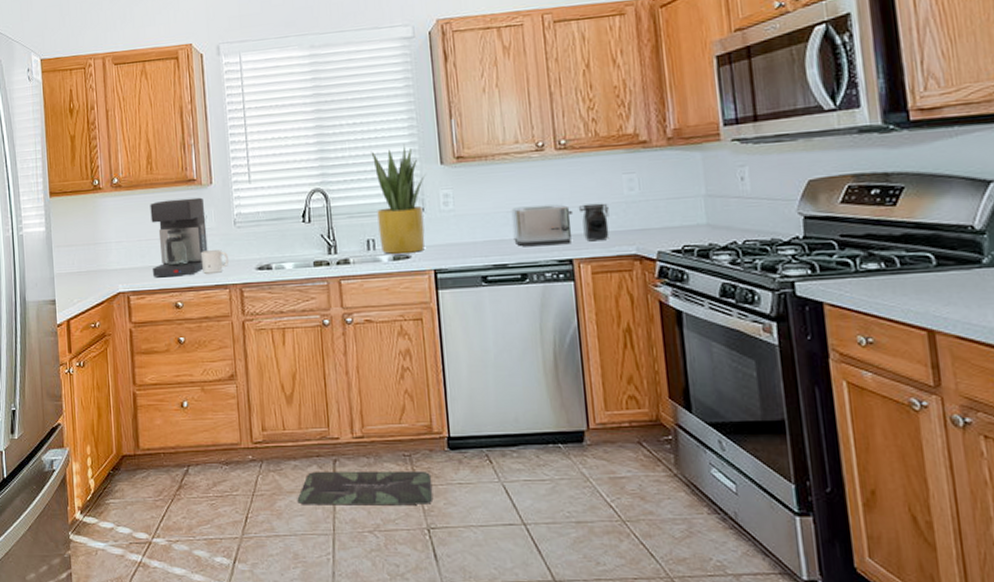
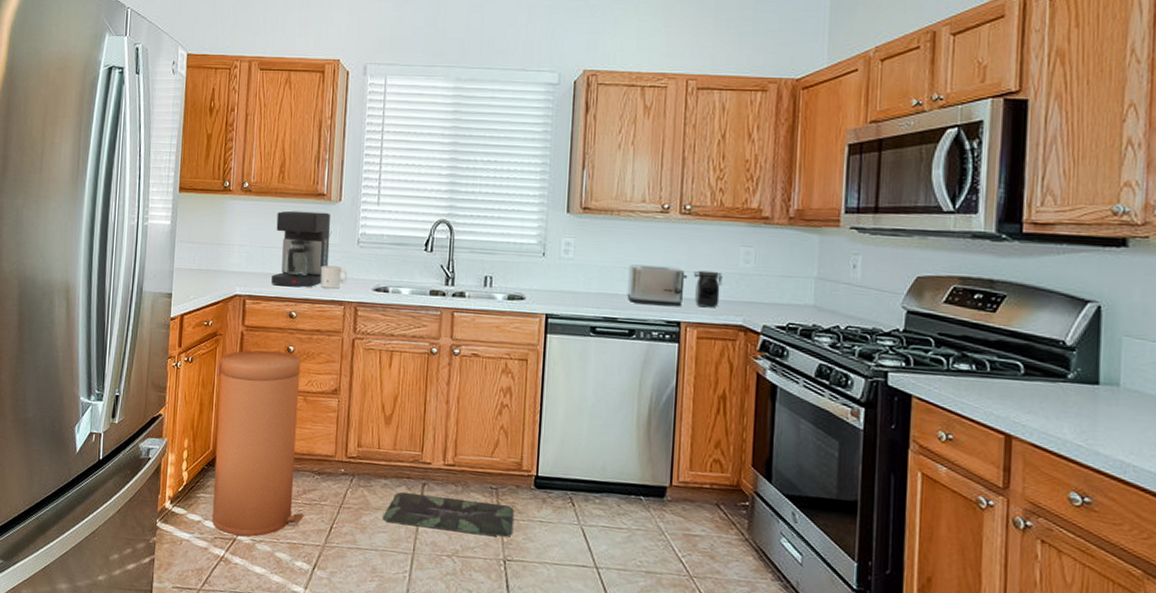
pedal bin: none [108,343,217,539] -> present [212,350,304,537]
planter: present [371,143,426,254] -> none [497,187,551,295]

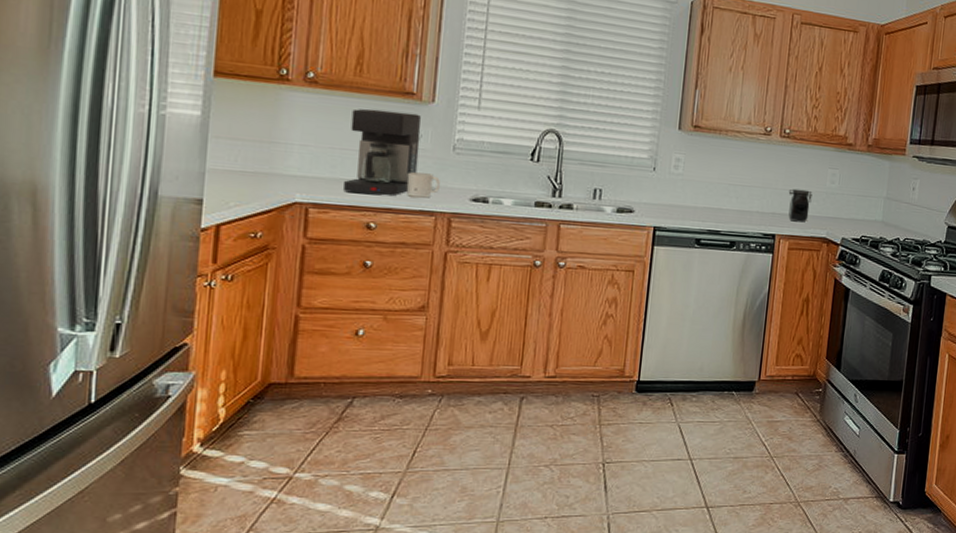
pedal bin: present [212,350,304,537] -> none [259,265,381,473]
doormat: present [382,492,514,537] -> none [475,407,614,441]
toaster: present [627,264,688,307] -> none [730,181,784,221]

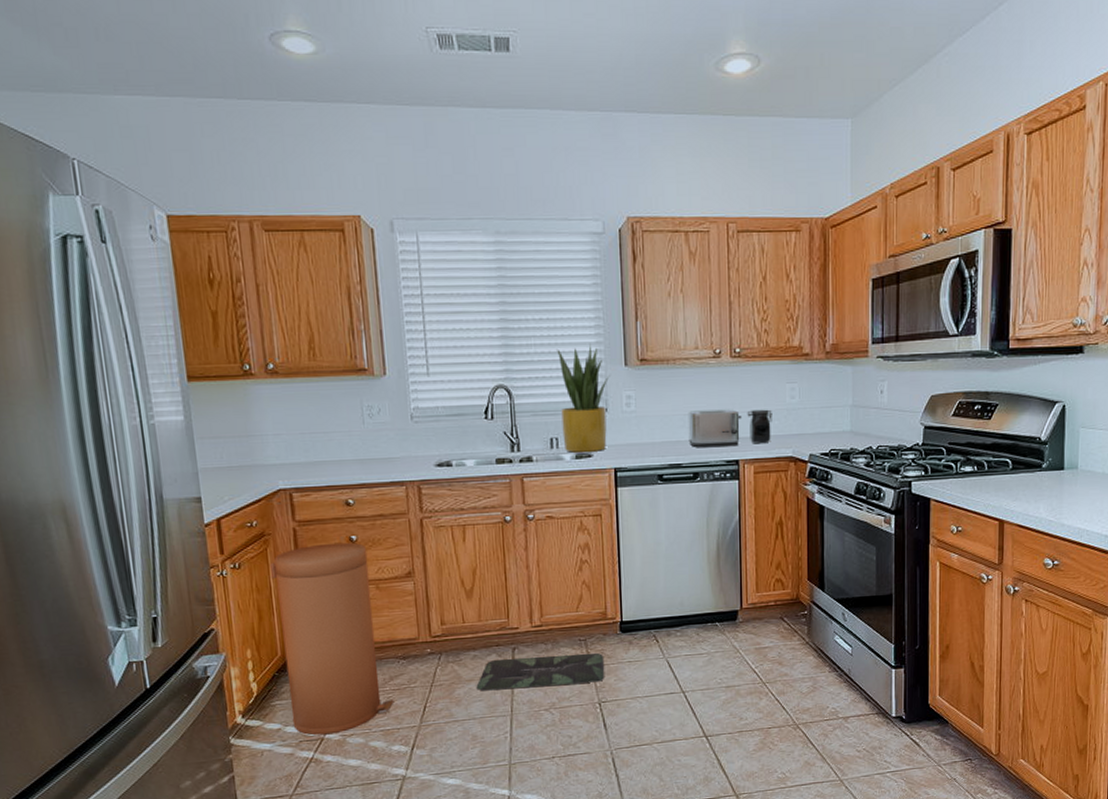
pedal bin: none [259,265,381,473] -> present [269,542,394,735]
coffee maker: present [342,108,421,197] -> none [313,389,382,474]
mug: present [406,172,441,198] -> none [373,445,406,470]
doormat: none [475,407,614,441] -> present [476,652,604,690]
planter: none [606,103,663,208] -> present [556,343,610,453]
toaster: none [730,181,784,221] -> present [688,409,742,448]

